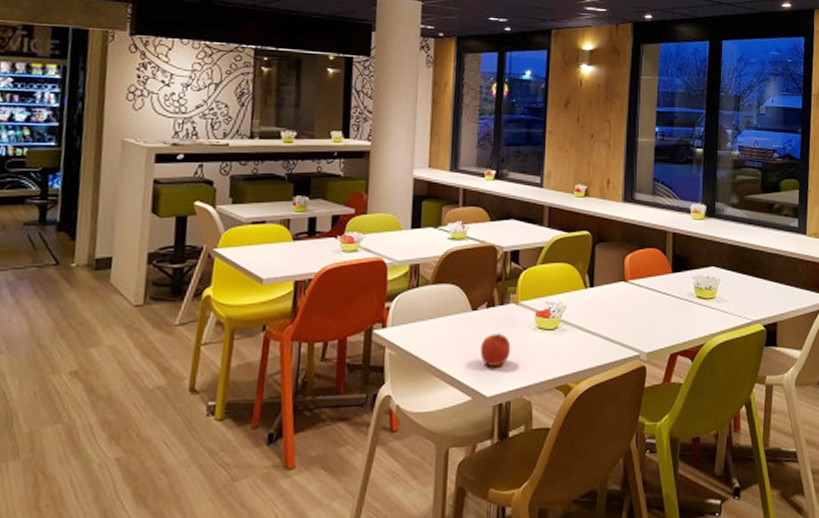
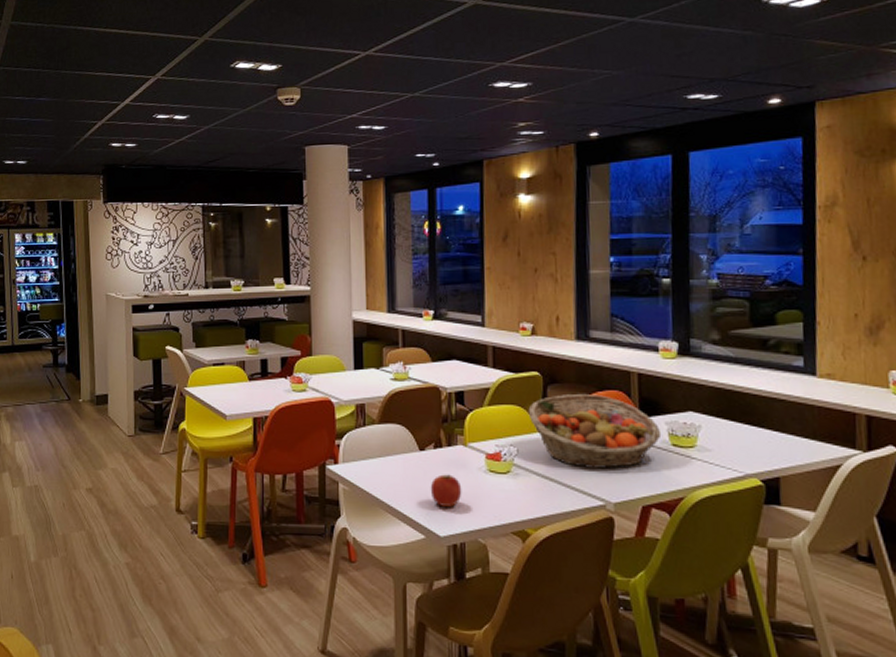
fruit basket: none [577,251,689,321] -> present [528,393,662,469]

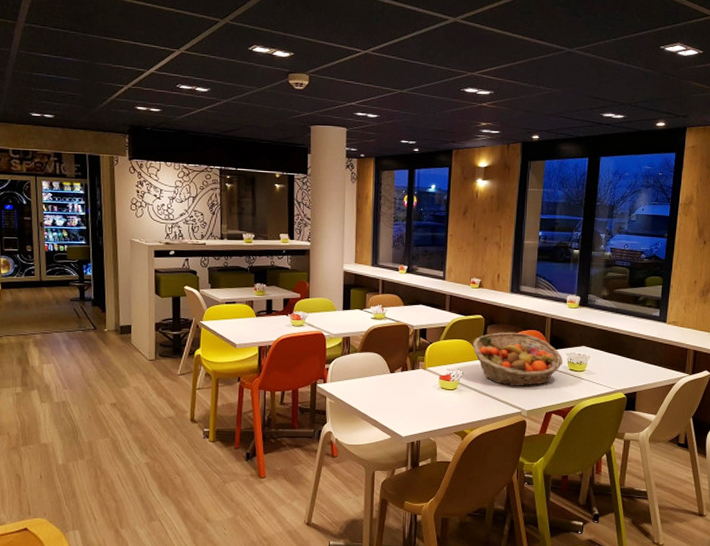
apple: present [430,474,462,507] -> none [396,391,421,415]

